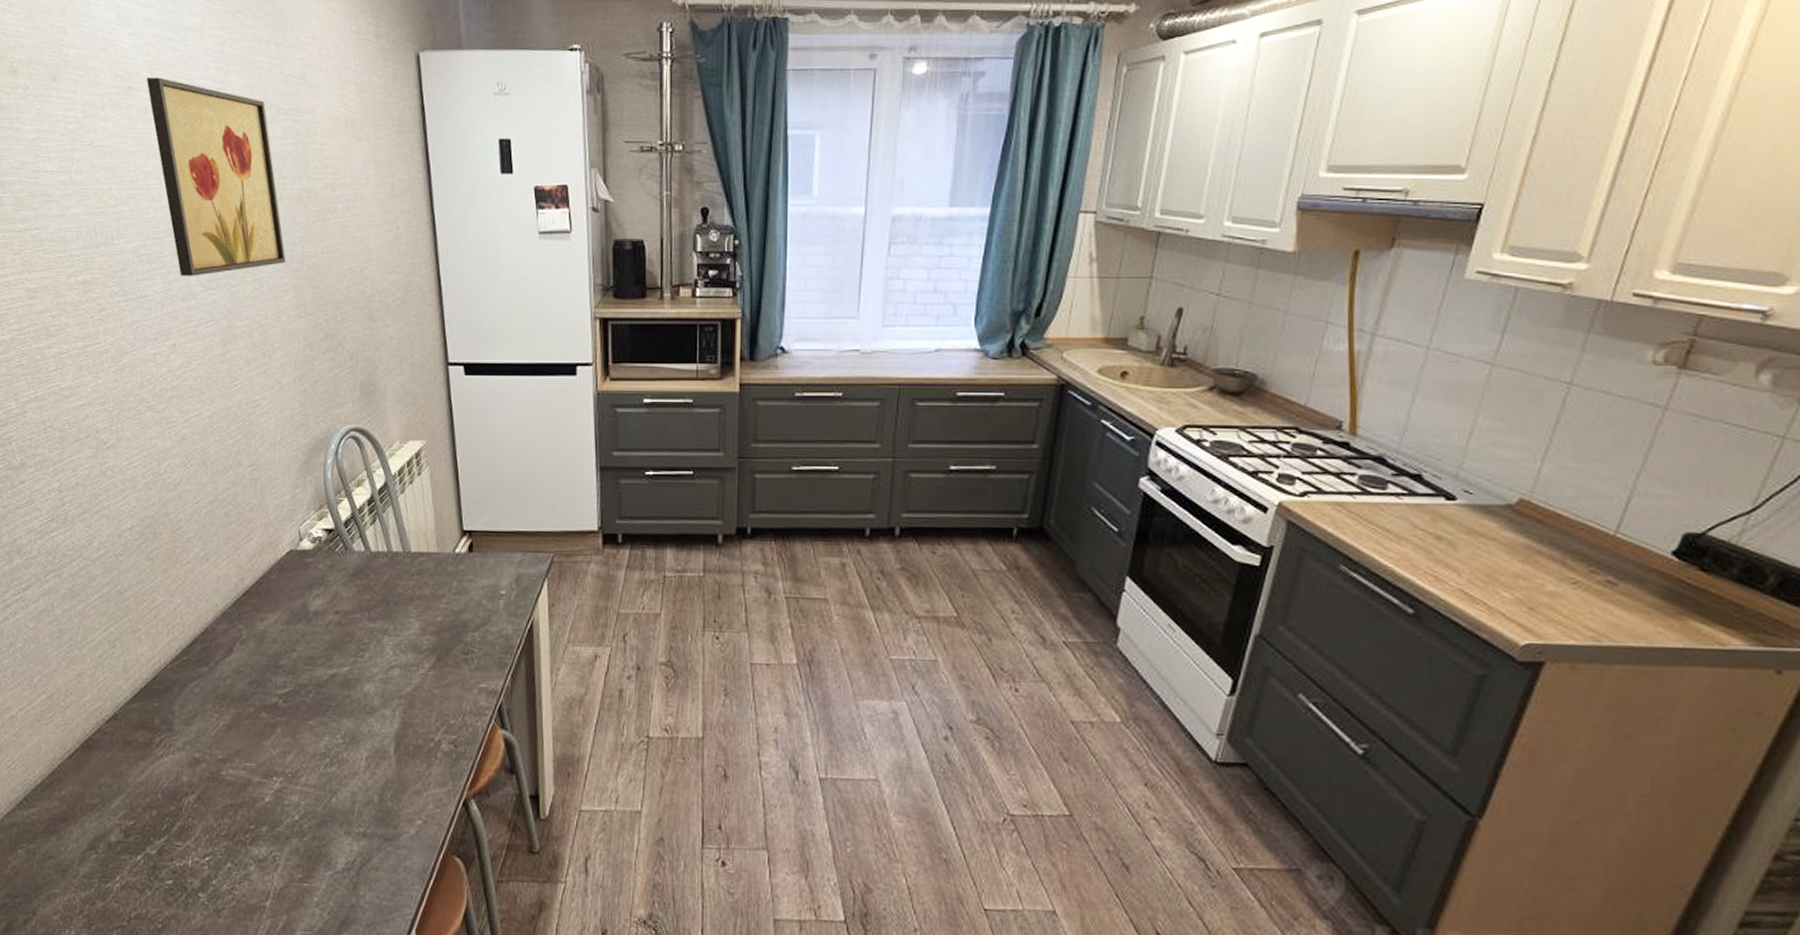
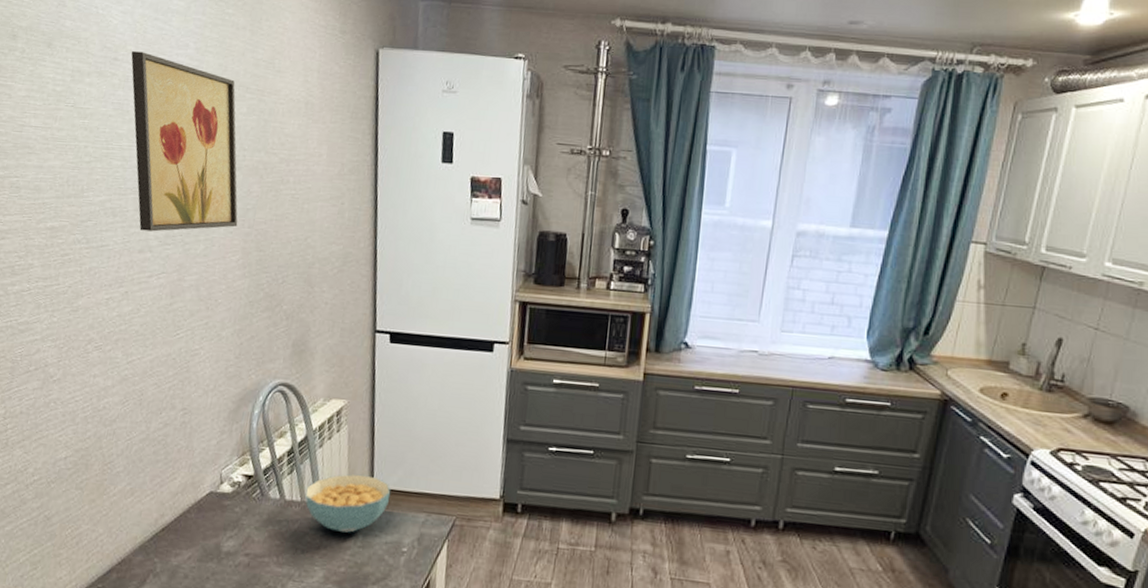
cereal bowl: none [391,518,482,580] -> present [305,474,391,533]

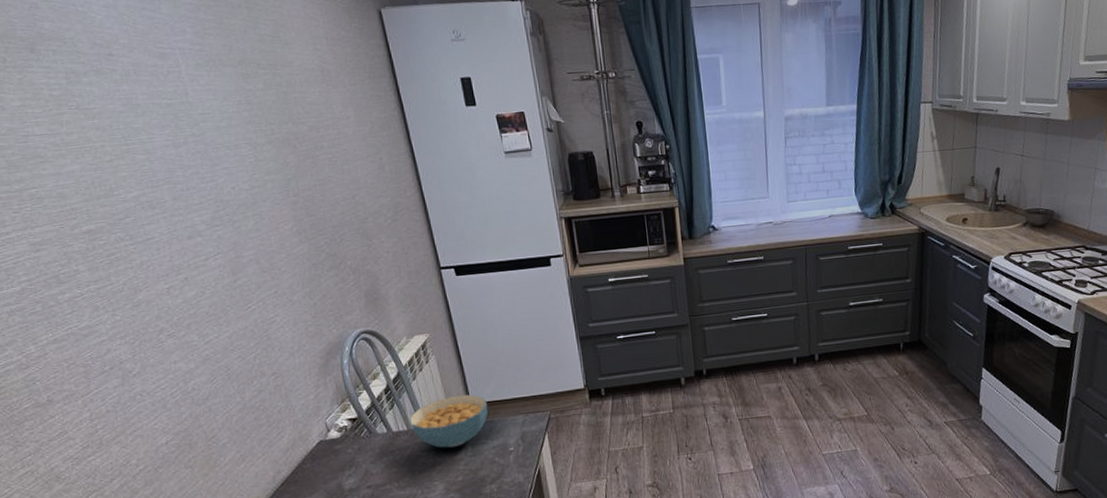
wall art: present [131,51,238,232] -> none [125,43,283,218]

